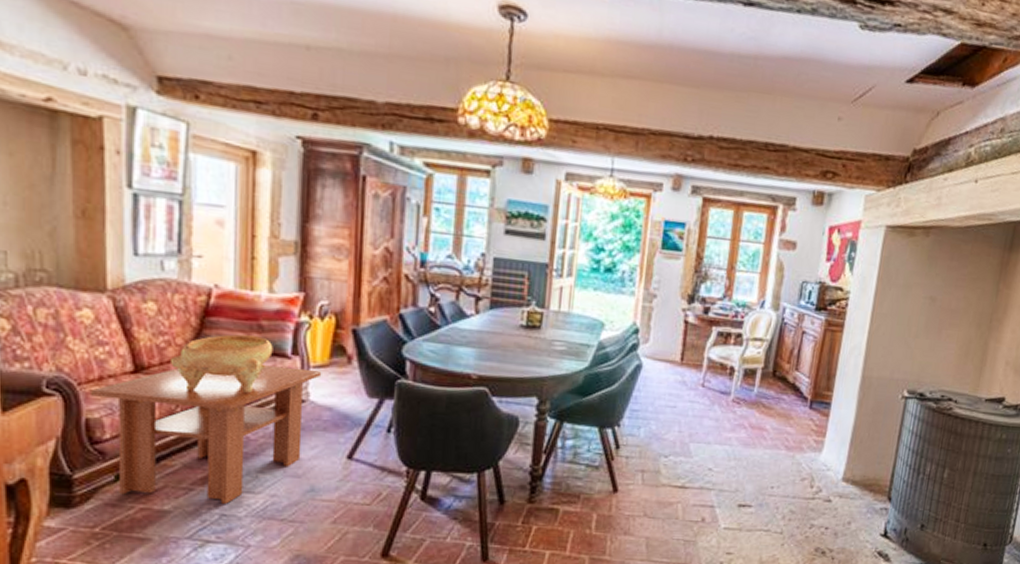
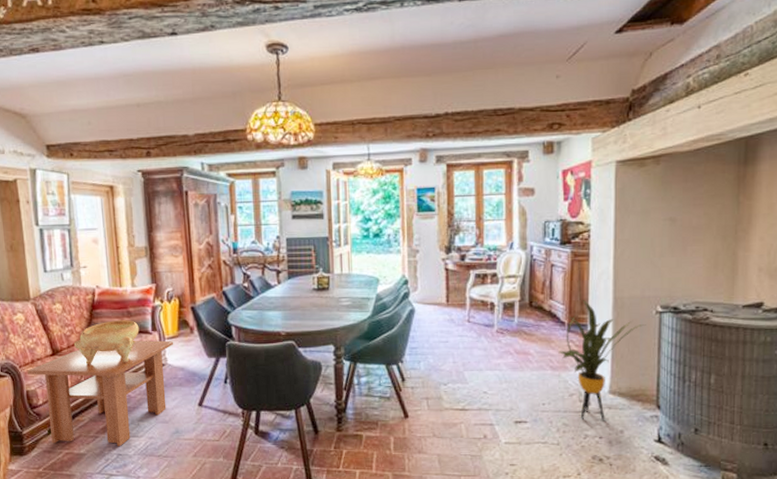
house plant: none [796,375,890,510] -> present [558,300,646,420]

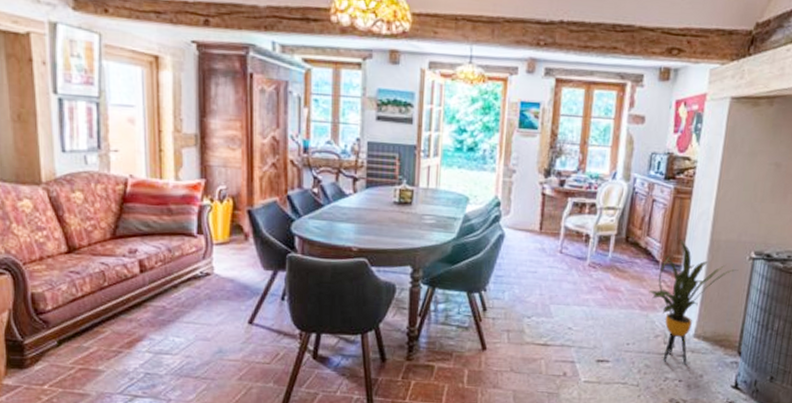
coffee table: present [27,340,174,446] -> none [33,244,224,364]
decorative bowl: present [73,320,139,365] -> none [96,218,181,269]

